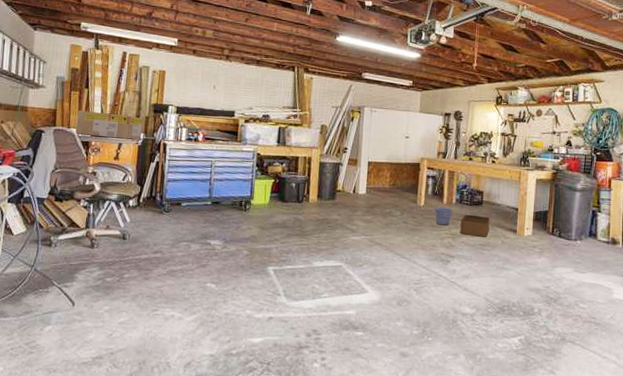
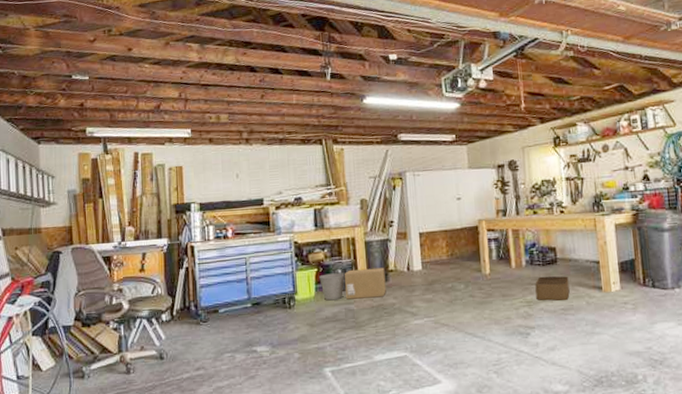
cardboard box: present [75,111,144,140] -> none [94,221,167,250]
bucket: none [275,185,298,210] -> present [319,272,345,301]
box: none [296,185,334,213] -> present [345,267,386,300]
bucket: present [434,207,453,227] -> none [503,272,524,294]

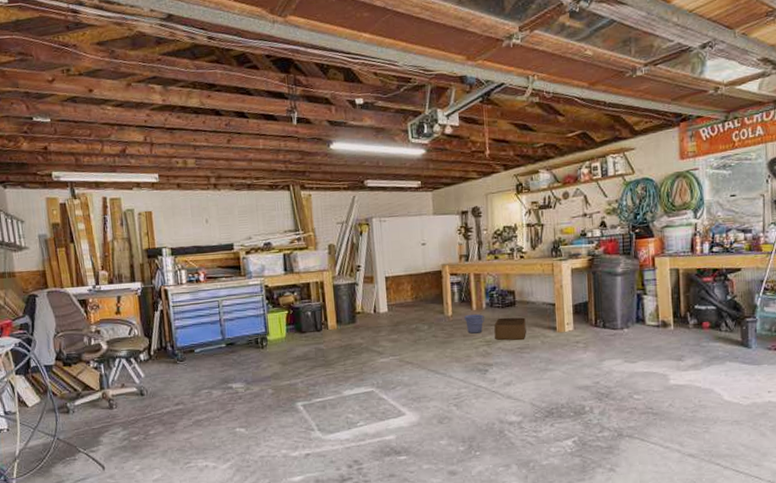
bucket: present [319,272,345,301] -> none [290,315,314,341]
box: present [345,267,386,300] -> none [314,309,354,340]
bucket: none [503,272,524,294] -> present [464,314,484,335]

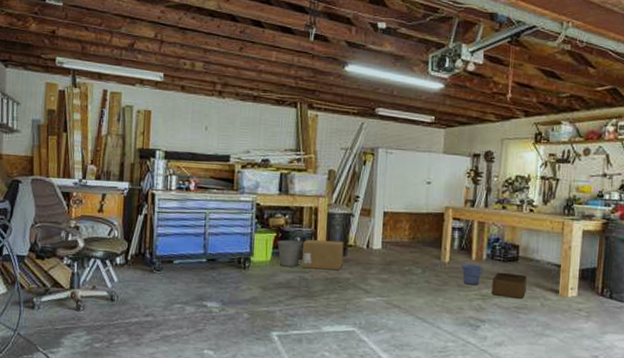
bucket: none [290,315,314,341] -> present [277,240,303,268]
box: none [314,309,354,340] -> present [302,239,344,271]

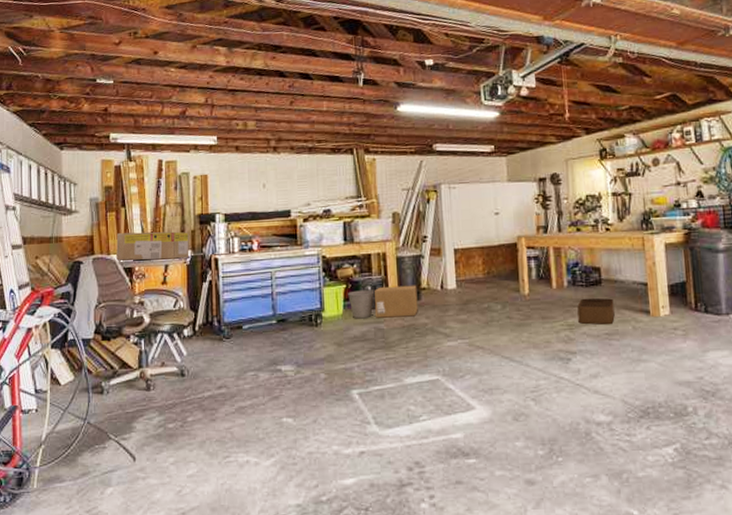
cardboard box: none [55,157,129,190] -> present [116,231,190,261]
bucket: present [461,263,483,286] -> none [543,293,566,317]

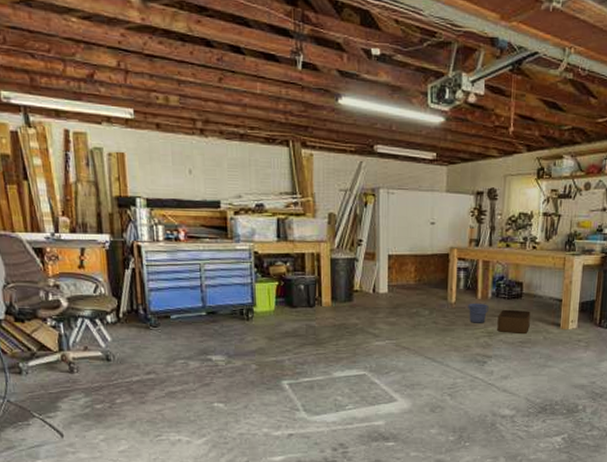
cardboard box: present [116,231,190,261] -> none [20,209,108,244]
bucket: present [348,289,375,319] -> none [280,288,308,316]
box: present [375,285,418,318] -> none [307,286,350,317]
bucket: none [543,293,566,317] -> present [468,303,489,324]

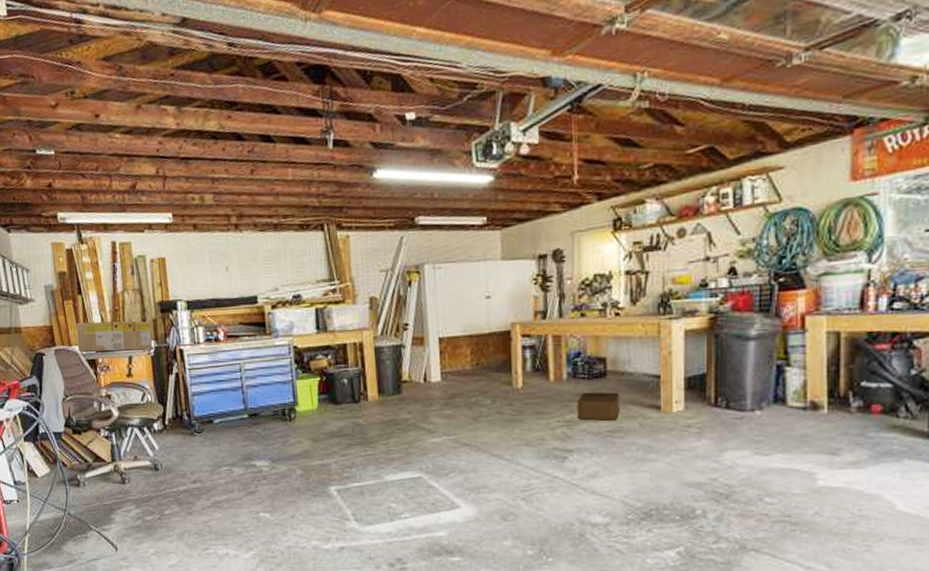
cardboard box: none [20,209,108,244] -> present [76,320,153,353]
bucket: present [468,303,489,324] -> none [538,386,564,412]

